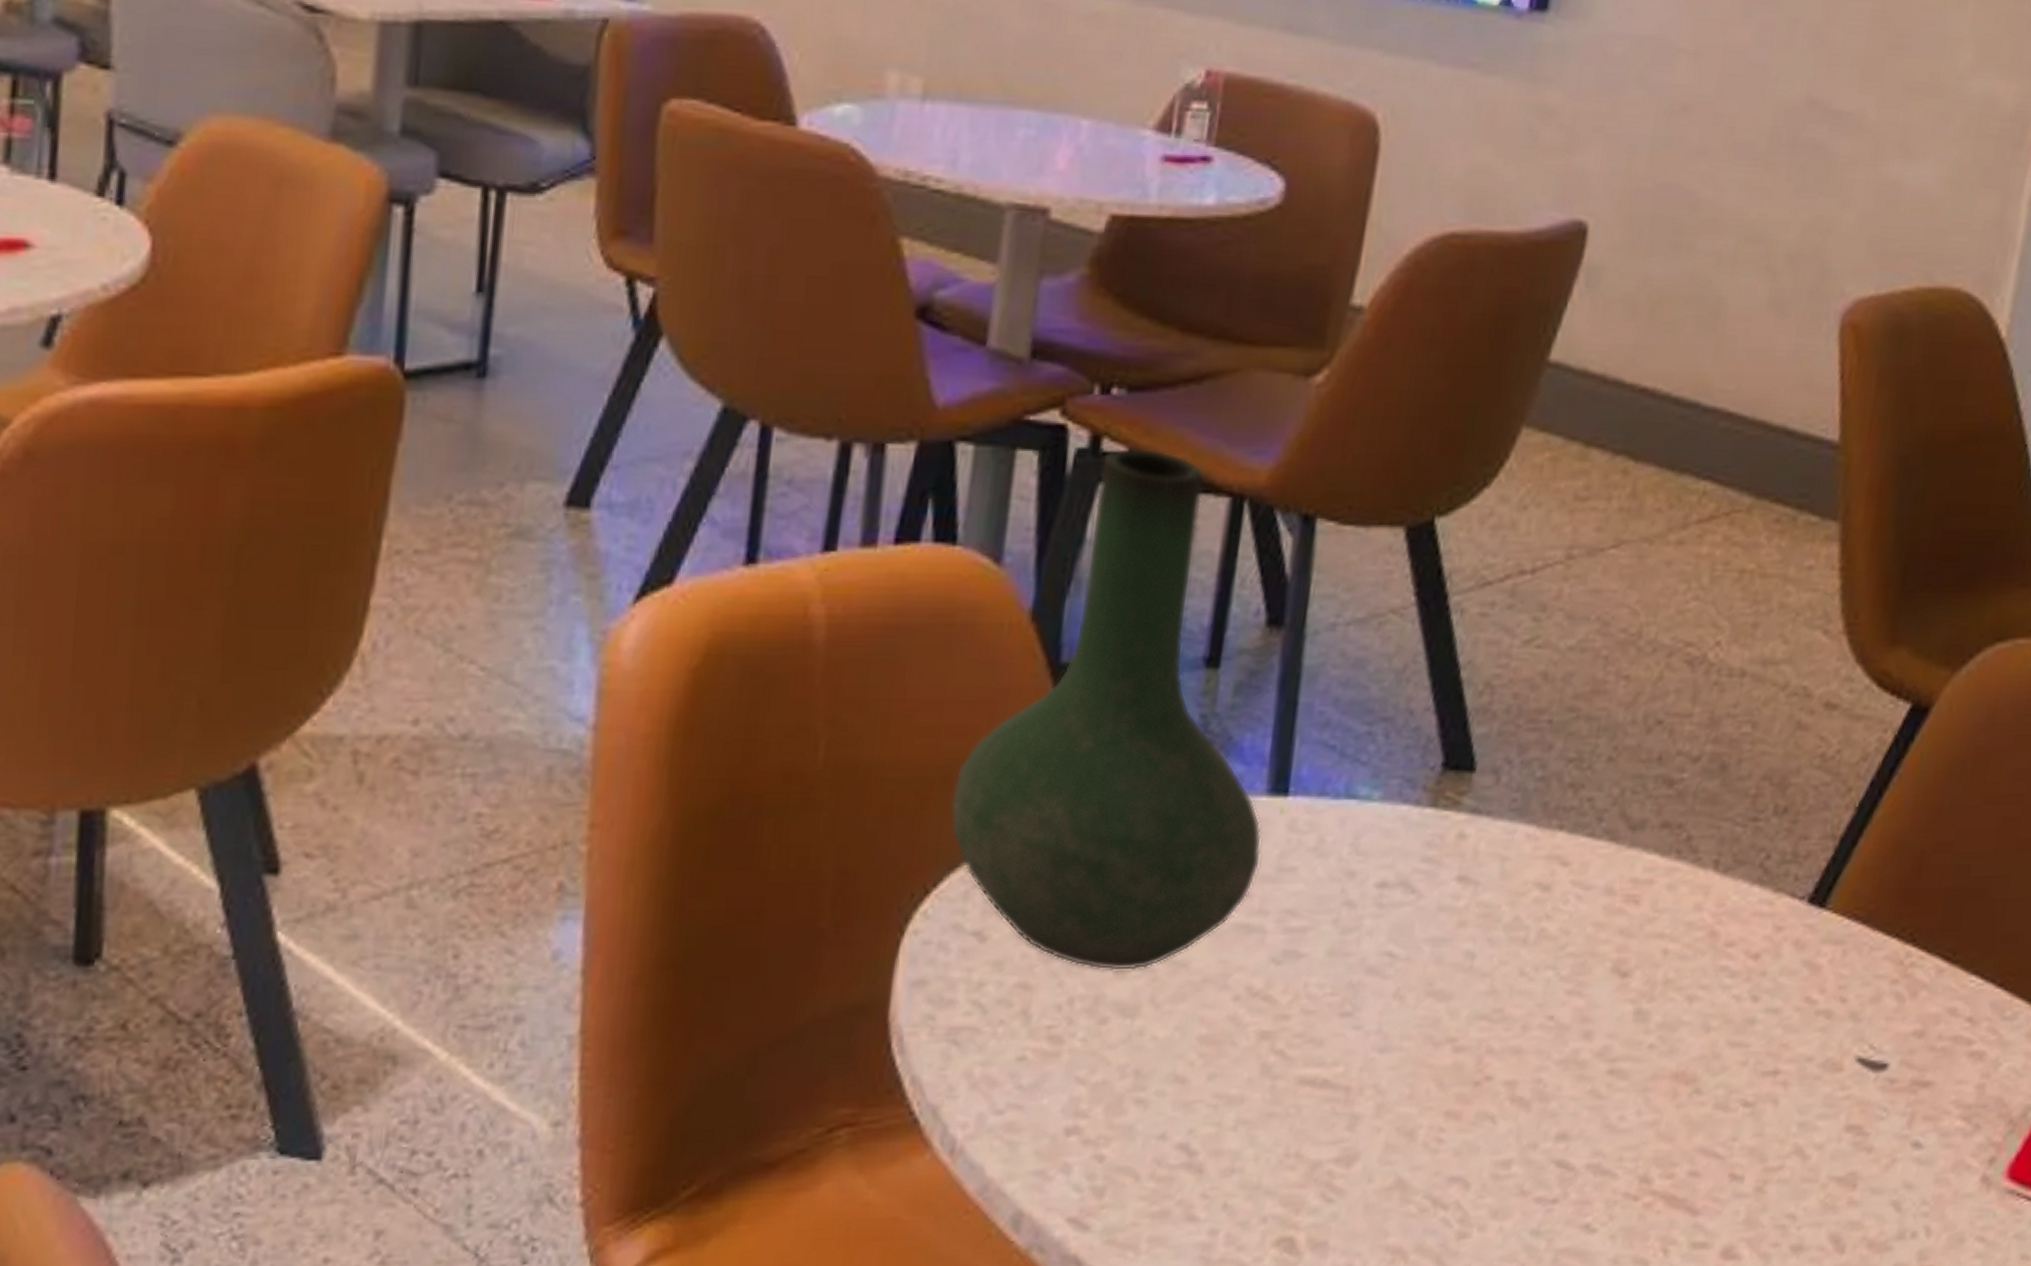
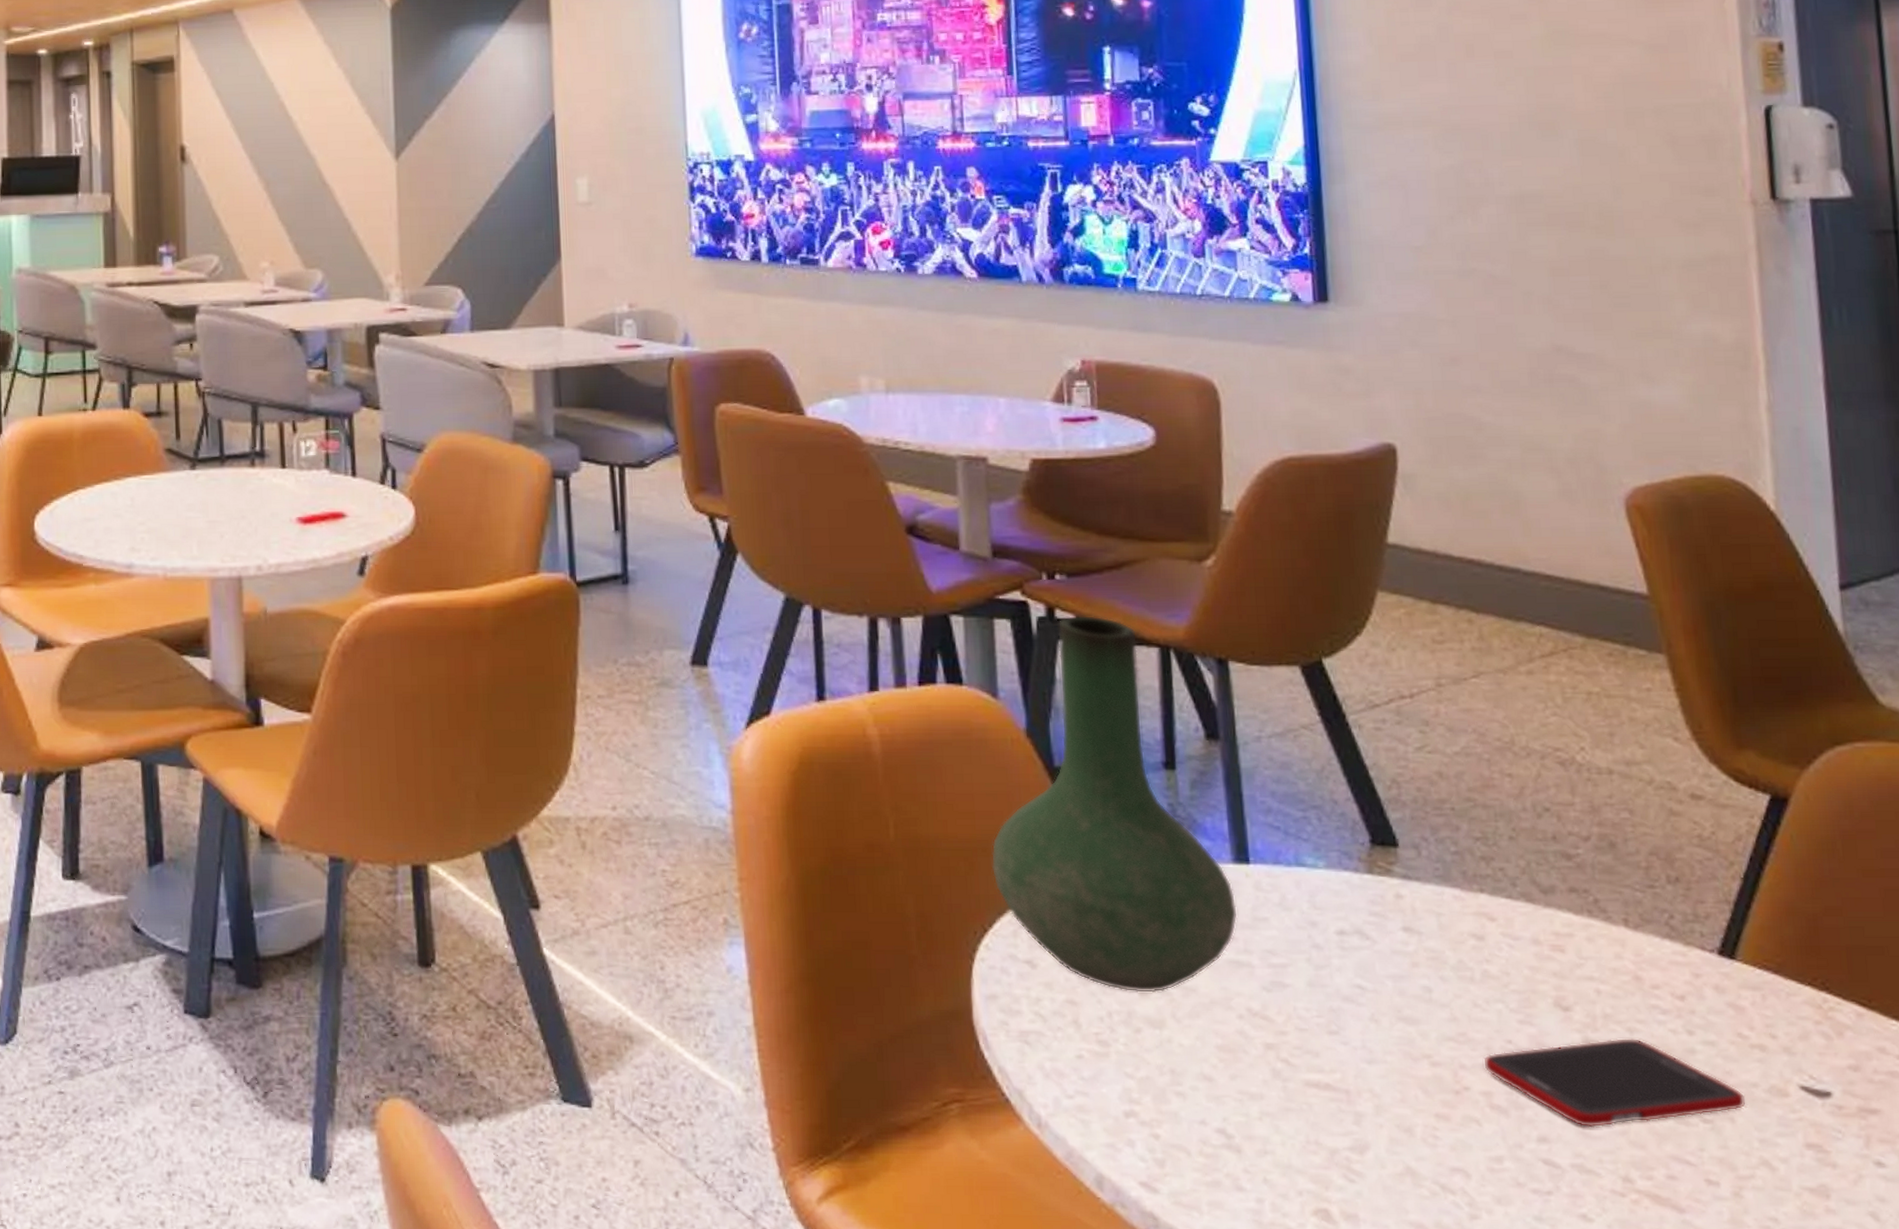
cell phone: none [1515,1007,1796,1120] -> present [1483,1037,1746,1128]

